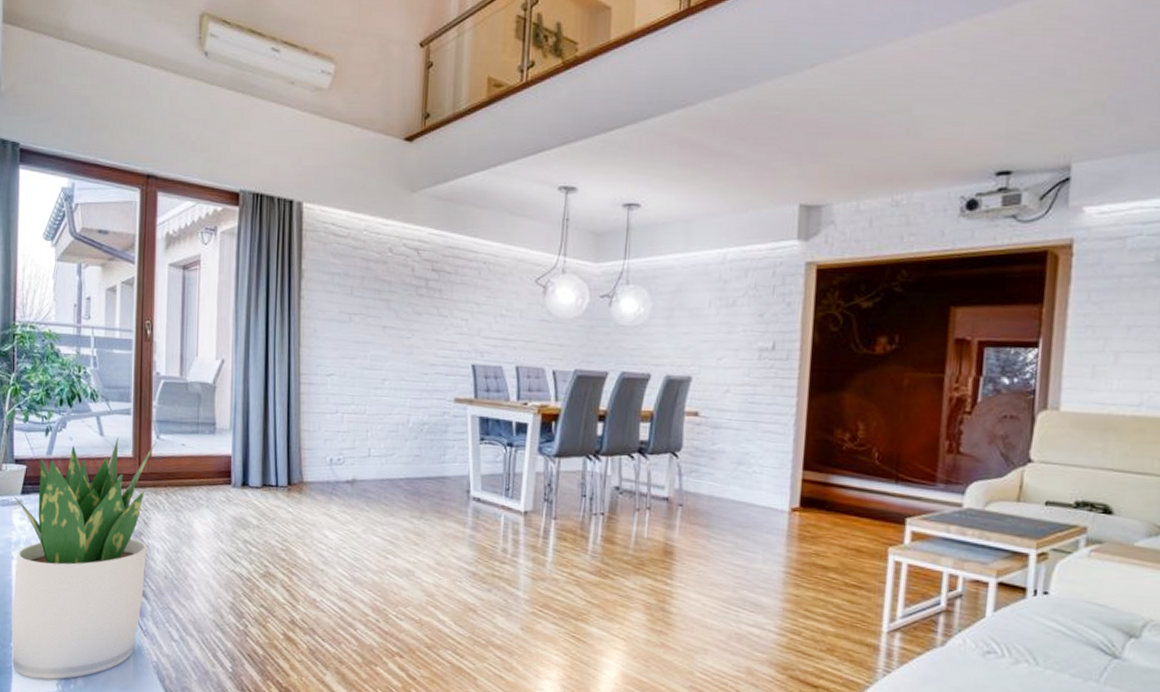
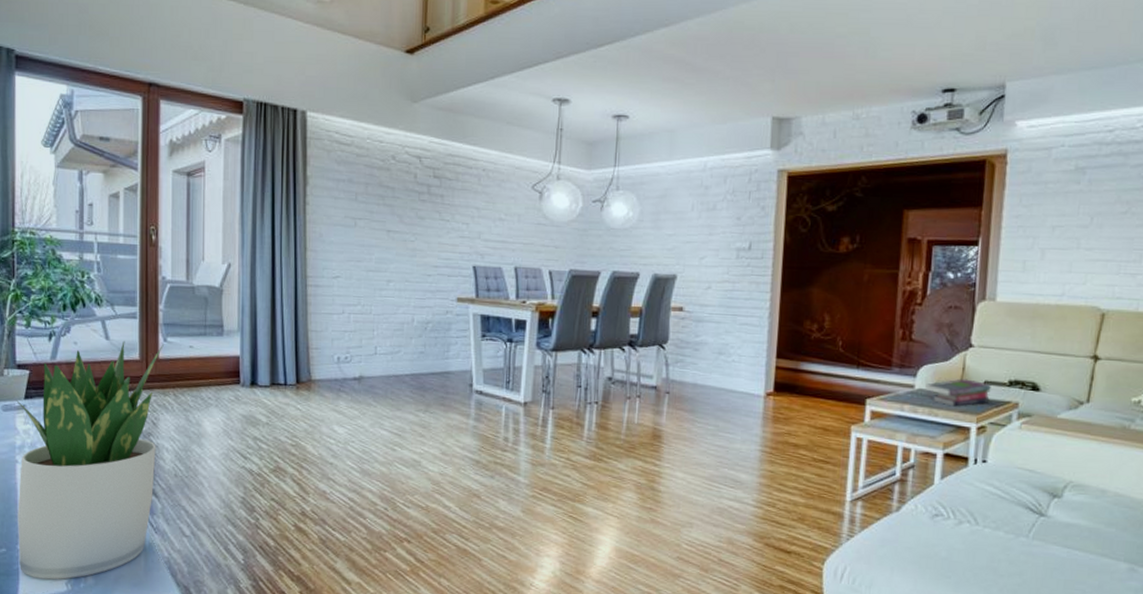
books: none [975,498,1054,530] -> present [925,379,991,407]

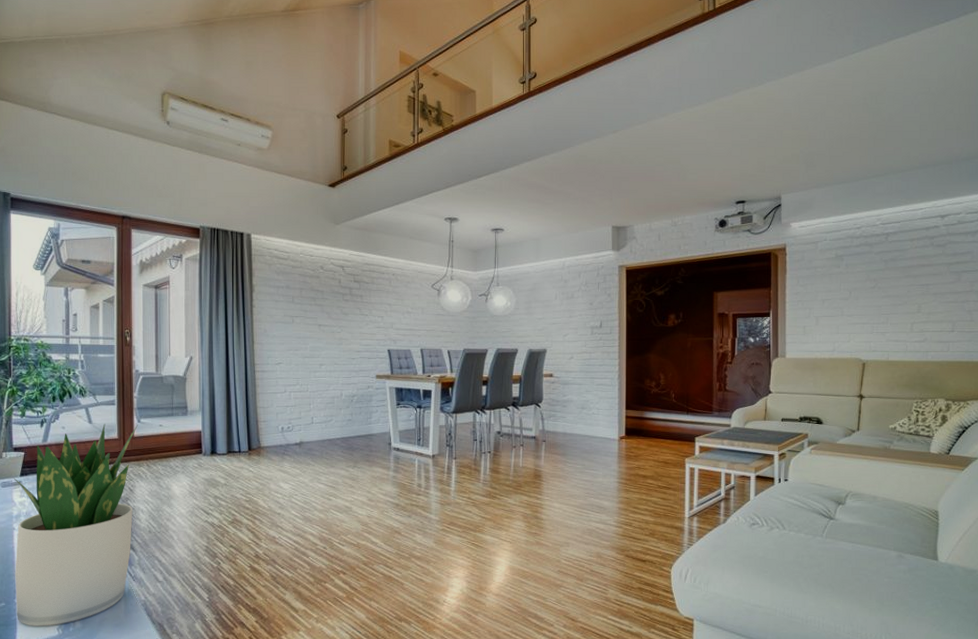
books: present [925,379,991,407] -> none [739,418,787,439]

